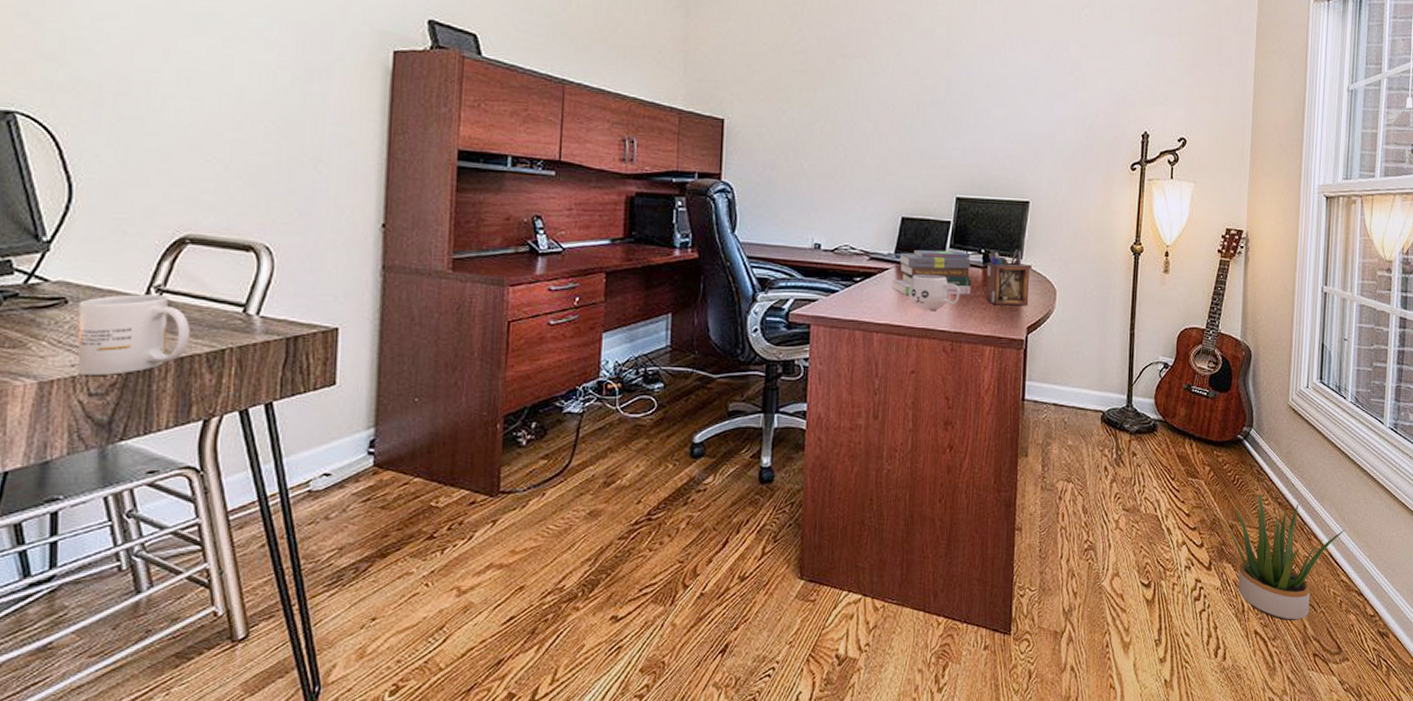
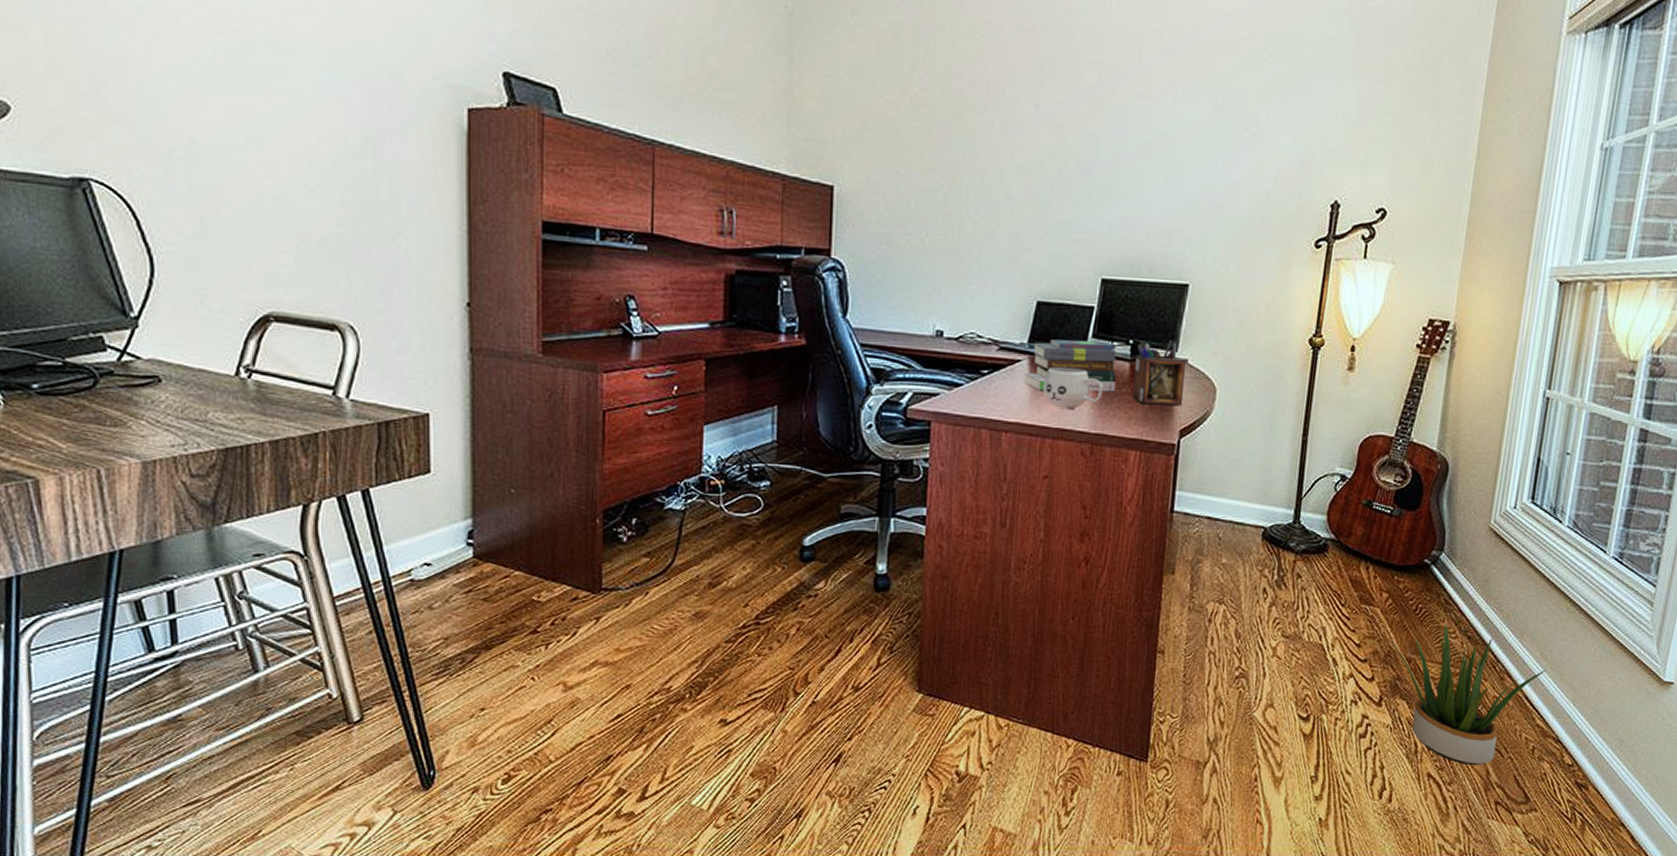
mug: present [77,294,190,375] -> none [172,374,282,457]

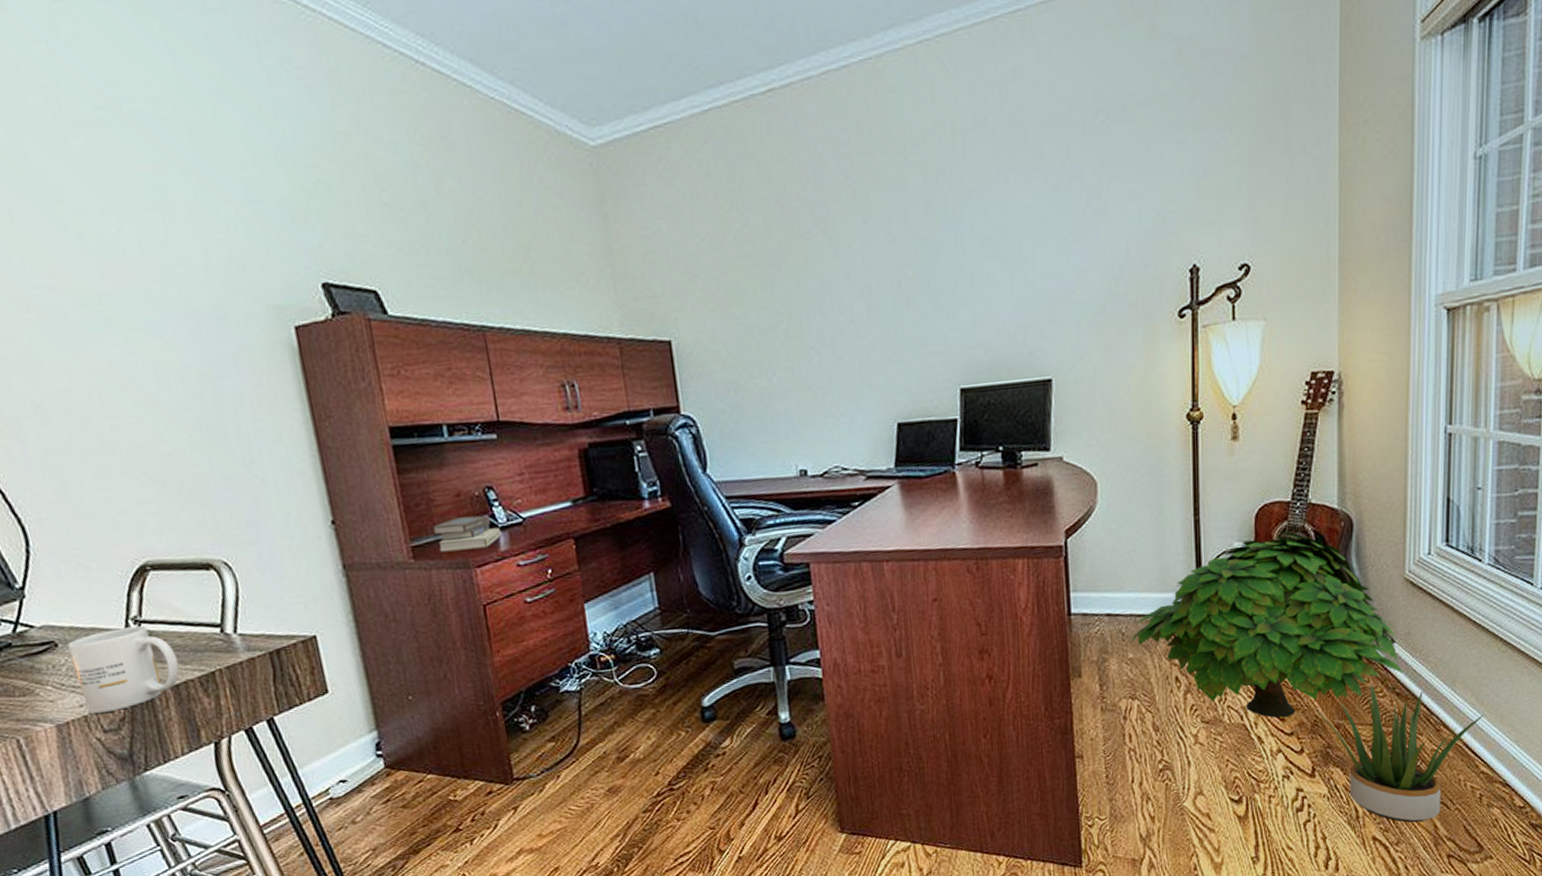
mug: none [172,374,282,457] -> present [68,626,179,714]
books: none [568,320,635,354] -> present [433,515,502,553]
books: present [1023,339,1117,392] -> none [896,452,992,515]
mug: present [1043,366,1103,410] -> none [917,484,980,530]
desk organizer: present [1132,340,1186,406] -> none [1008,439,1064,511]
plant: none [1226,463,1477,644] -> present [1130,530,1404,718]

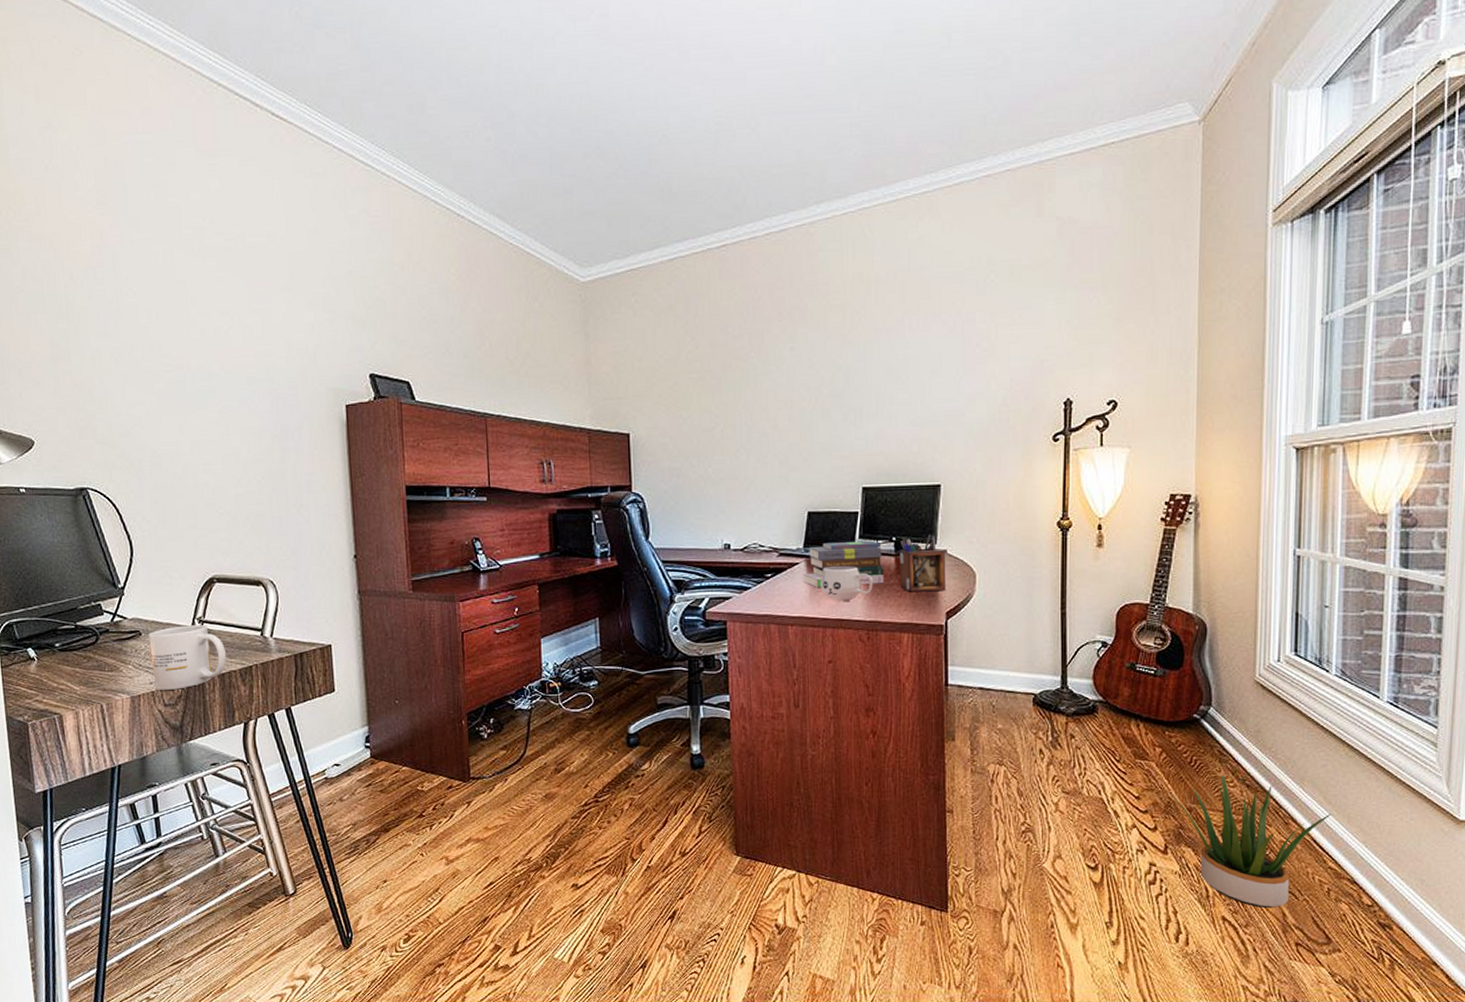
books: present [433,515,502,553] -> none [430,560,482,587]
books: none [896,452,992,515] -> present [803,540,884,588]
mug: none [917,484,980,530] -> present [820,565,873,603]
desk organizer: none [1008,439,1064,511] -> present [900,534,946,592]
plant: present [1130,530,1404,718] -> none [1000,628,1254,797]

